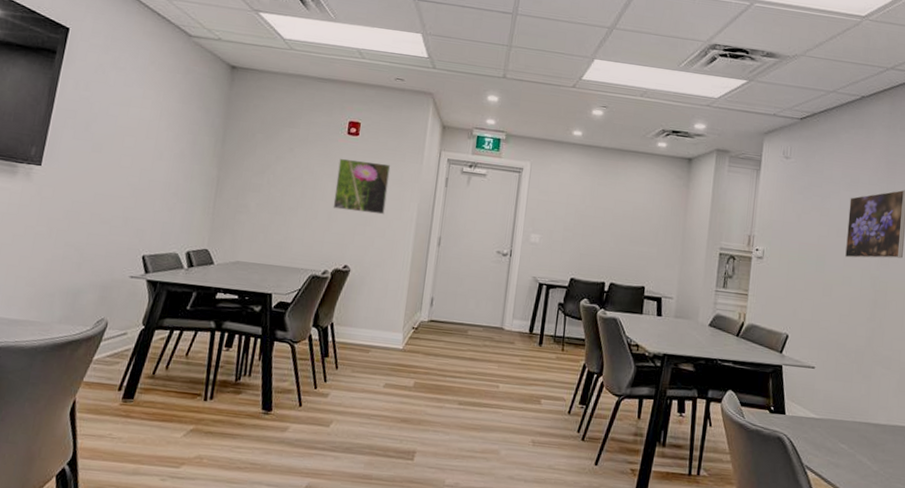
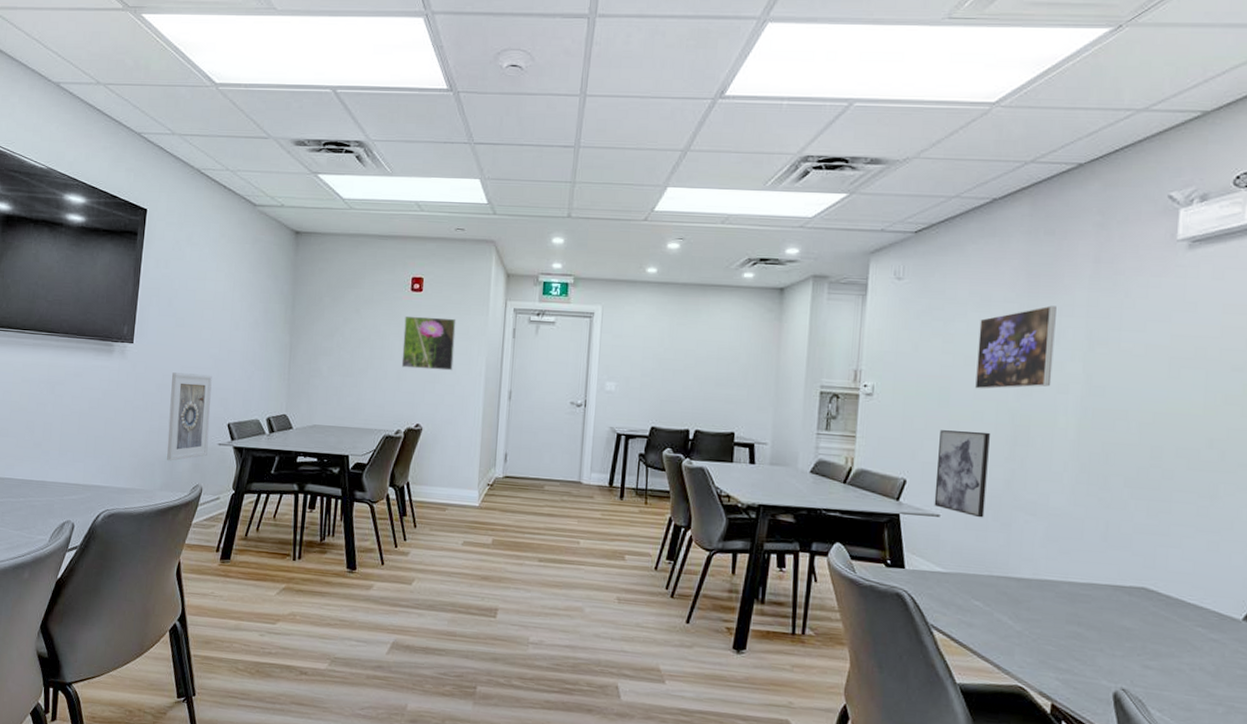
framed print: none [69,199,129,293] -> present [167,372,212,461]
wall art: none [810,292,856,370] -> present [934,430,990,518]

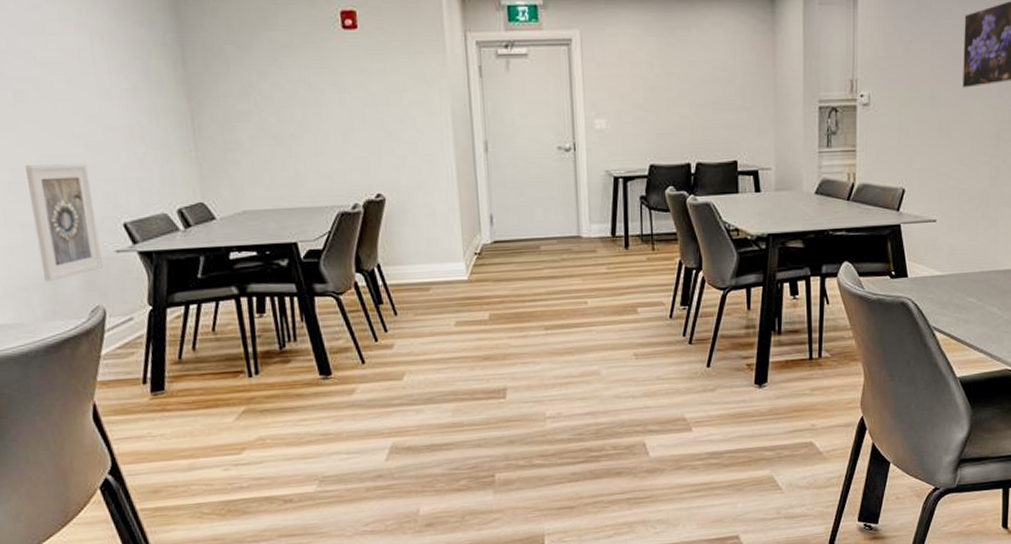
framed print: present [401,315,456,371] -> none [340,59,412,127]
wall art: present [934,430,990,518] -> none [930,131,977,218]

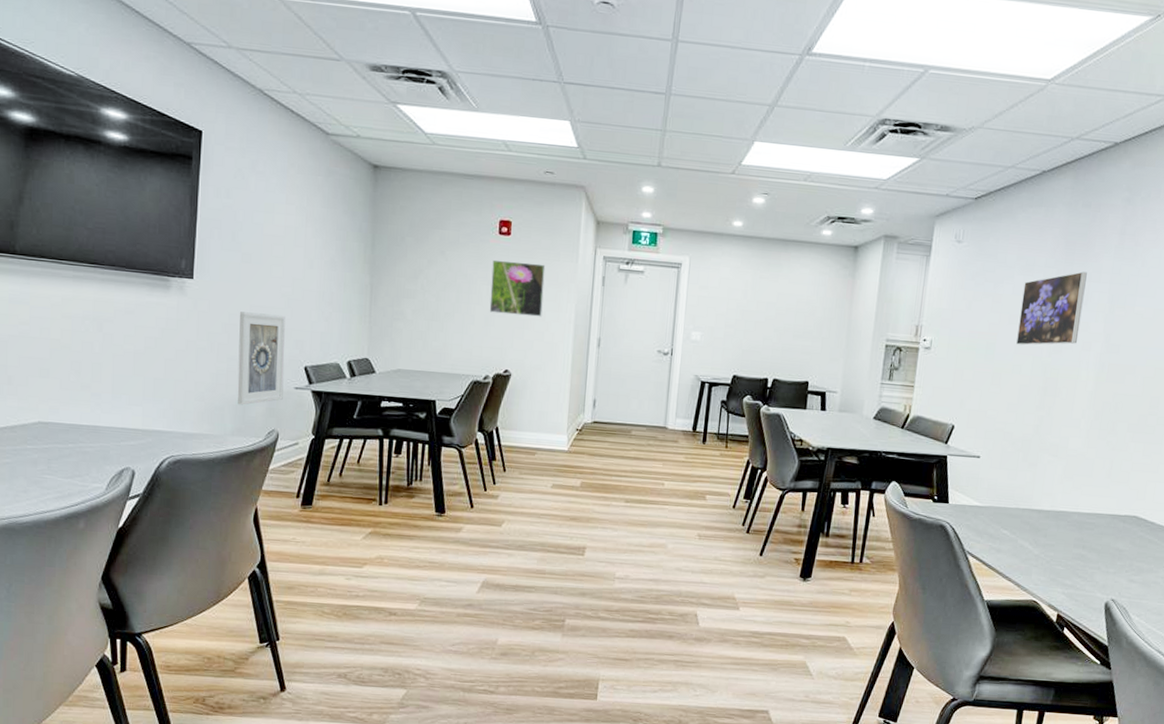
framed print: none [340,59,412,127] -> present [489,259,546,317]

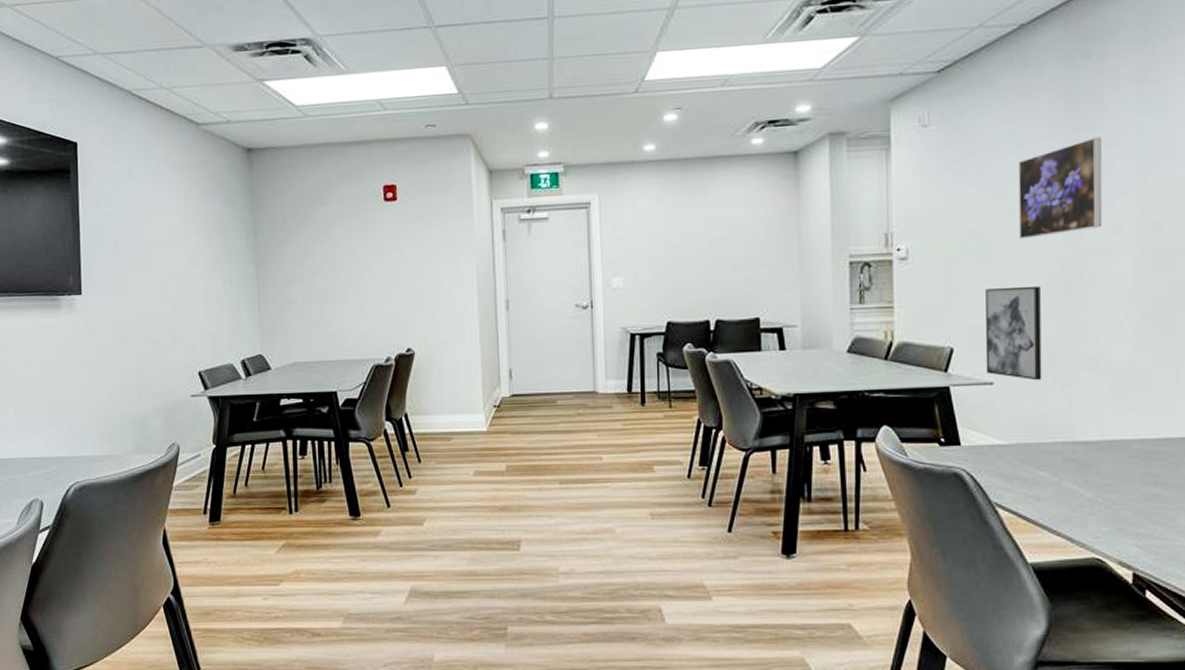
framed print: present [237,312,285,405] -> none [130,320,180,421]
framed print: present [489,259,546,317] -> none [381,226,441,288]
wall art: none [976,381,1026,459] -> present [985,285,1042,381]

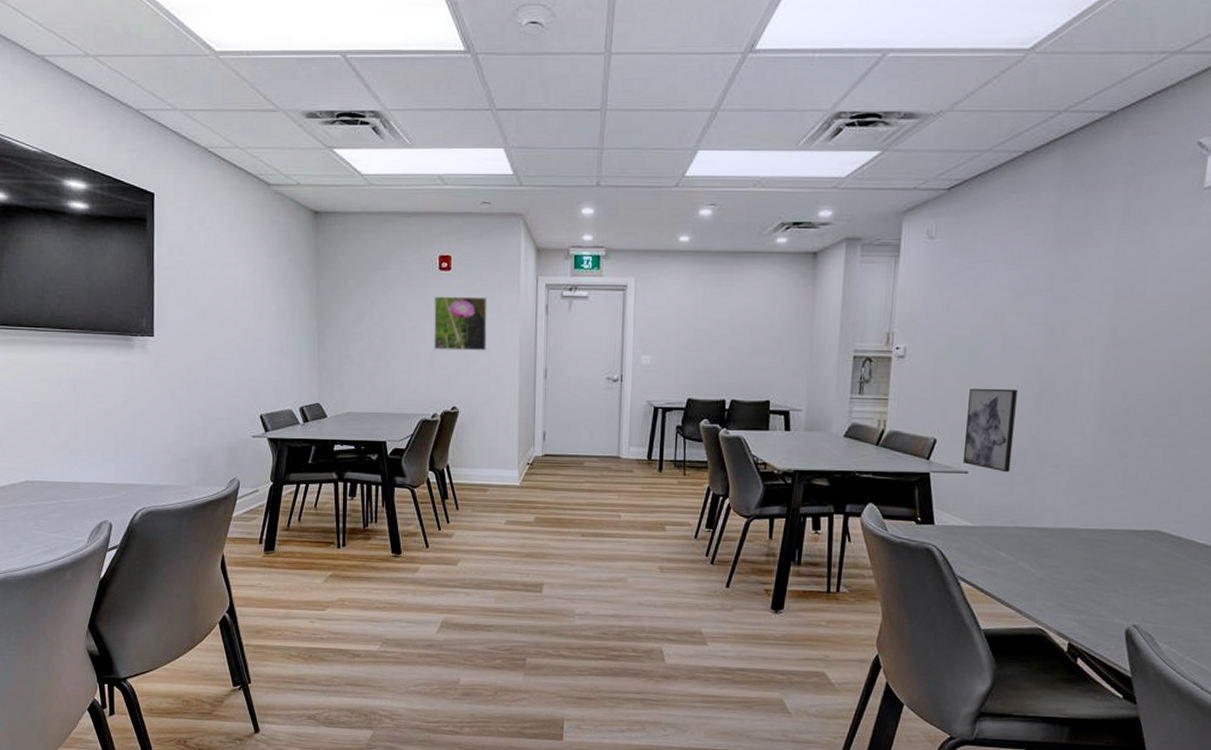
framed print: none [381,226,441,288] -> present [434,296,487,351]
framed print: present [1018,137,1103,239] -> none [1004,259,1085,347]

